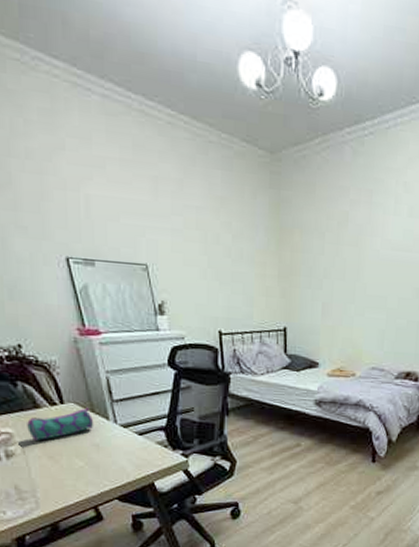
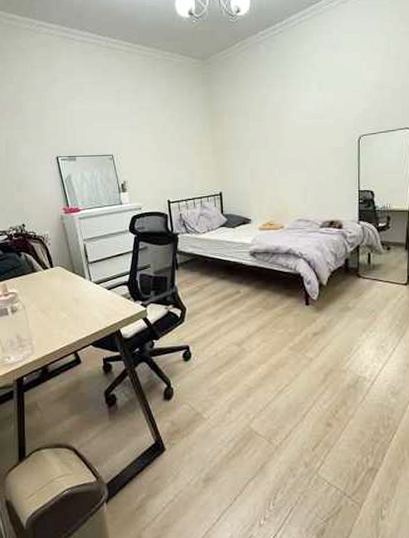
pencil case: present [27,408,94,440] -> none [27,270,75,298]

